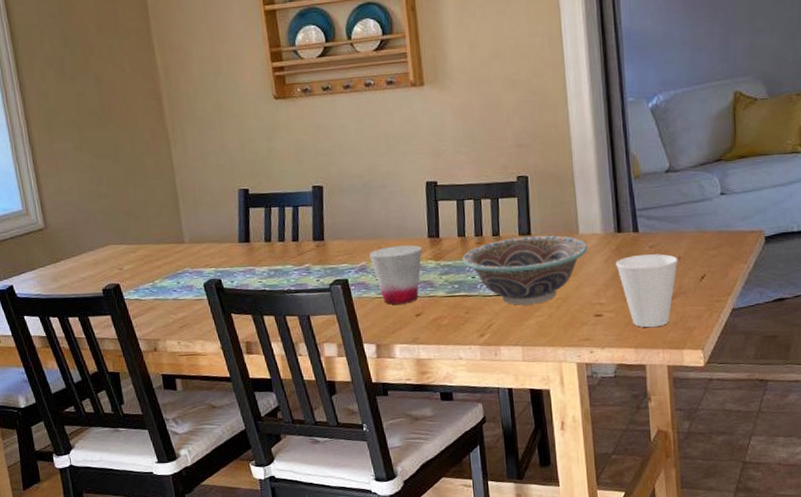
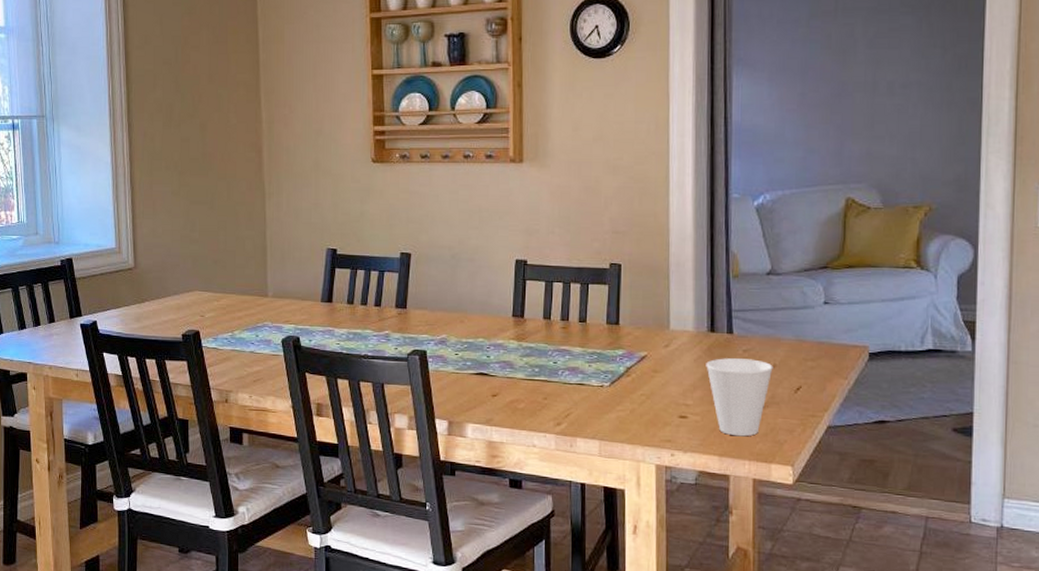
cup: present [369,245,422,305] -> none [451,322,505,382]
decorative bowl: present [462,235,588,306] -> none [545,326,678,398]

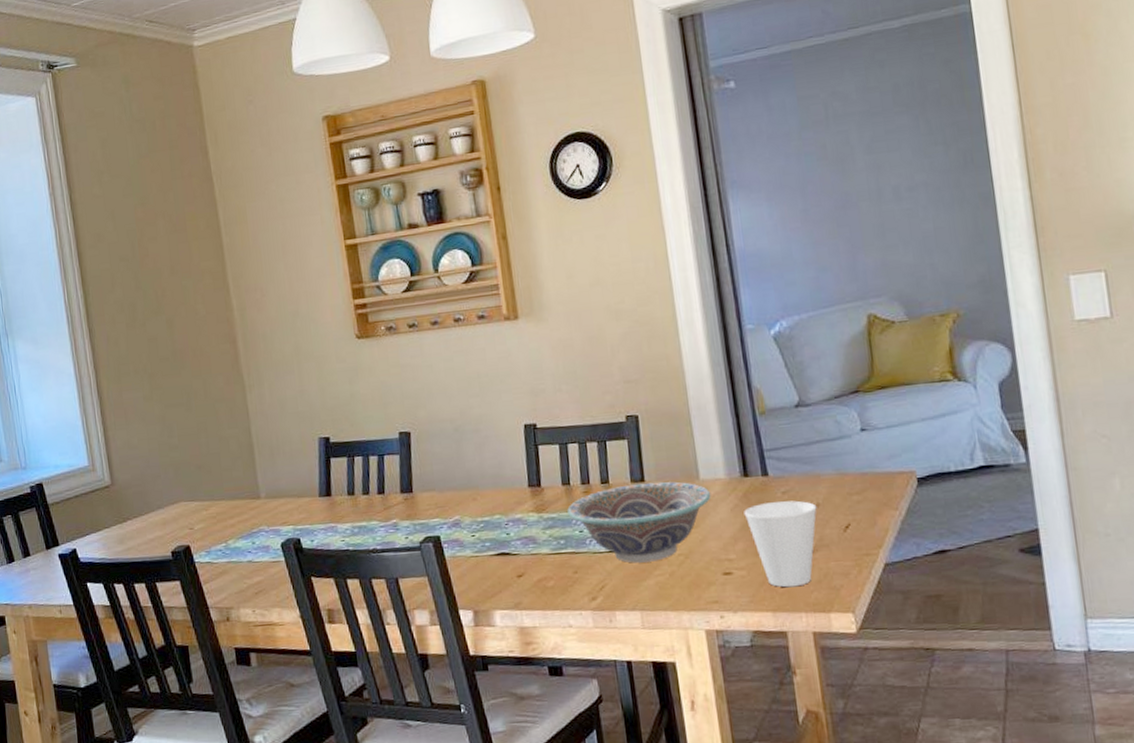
decorative bowl: none [545,326,678,398] -> present [567,481,712,563]

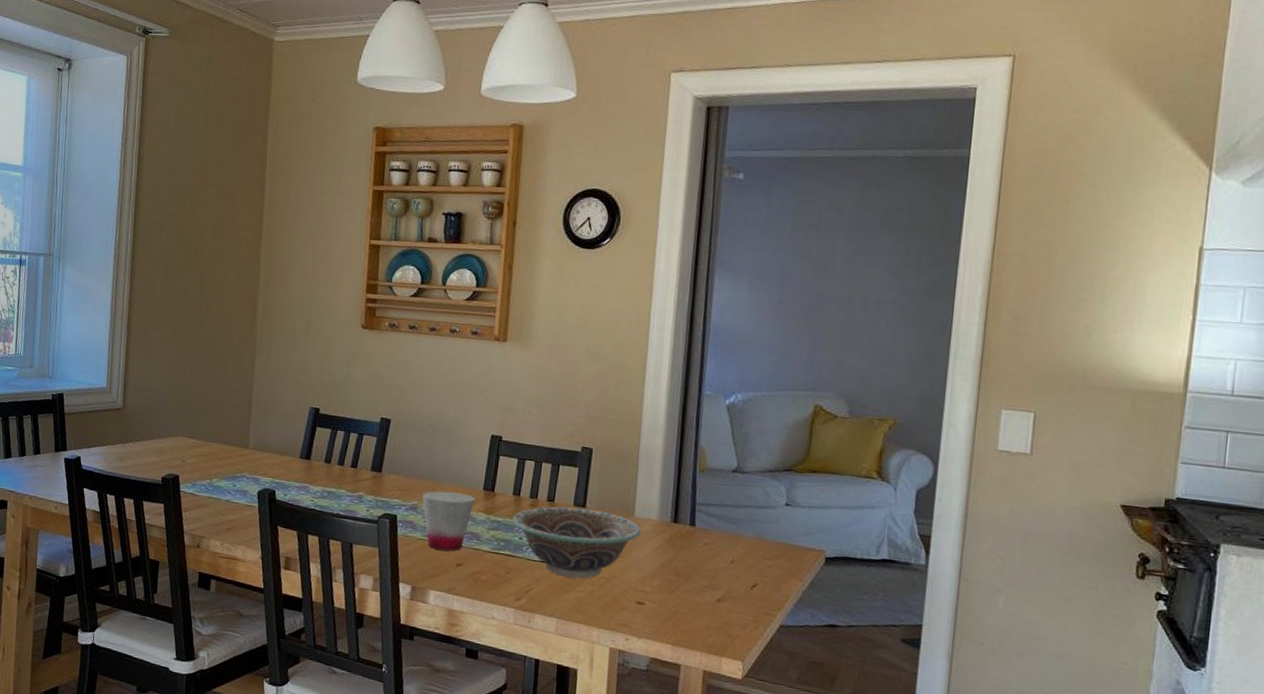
cup: none [463,495,522,565] -> present [422,490,475,552]
cup: present [744,500,817,588] -> none [666,549,732,628]

